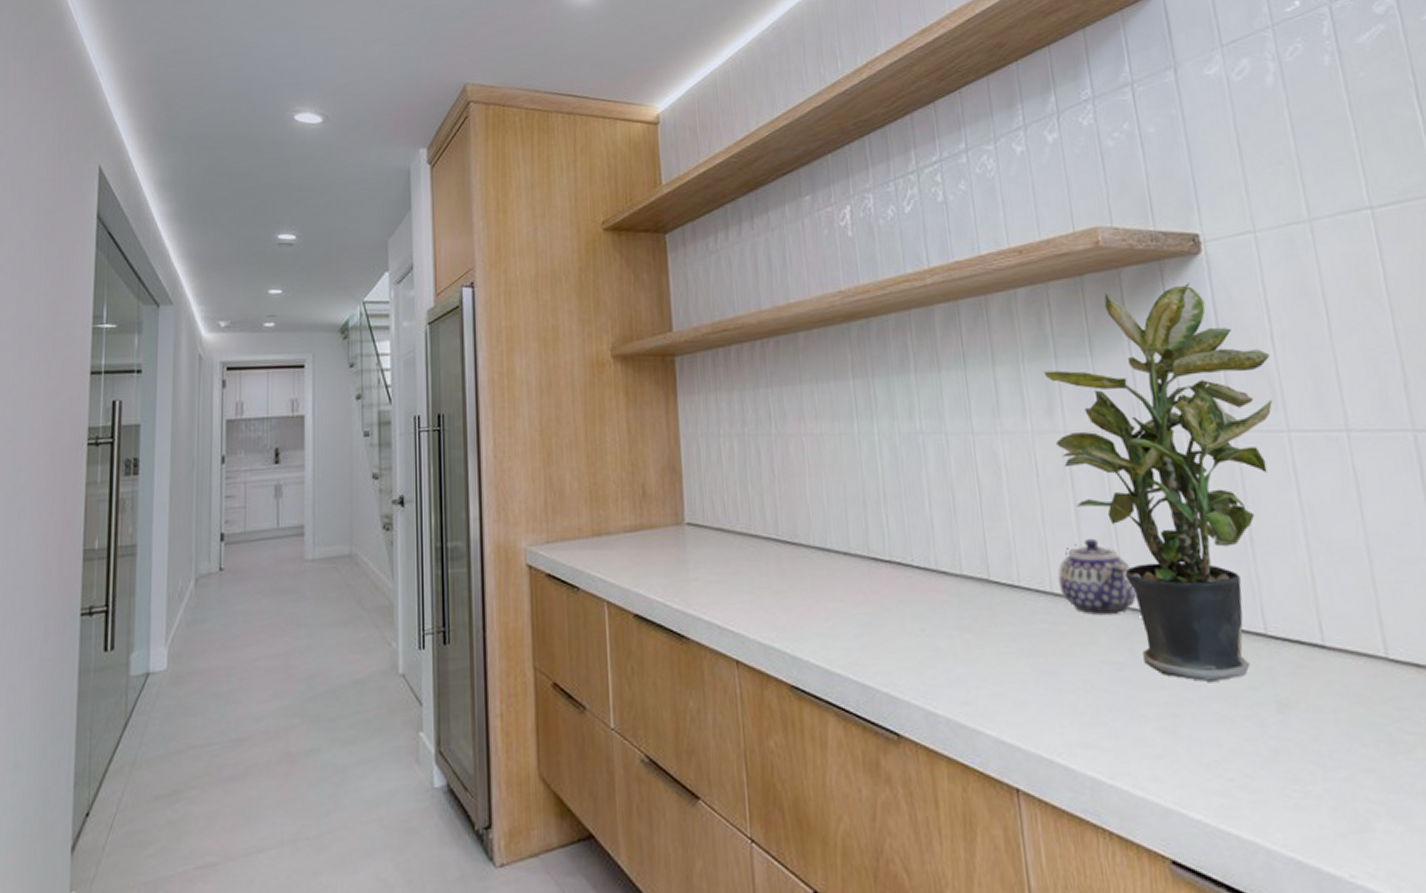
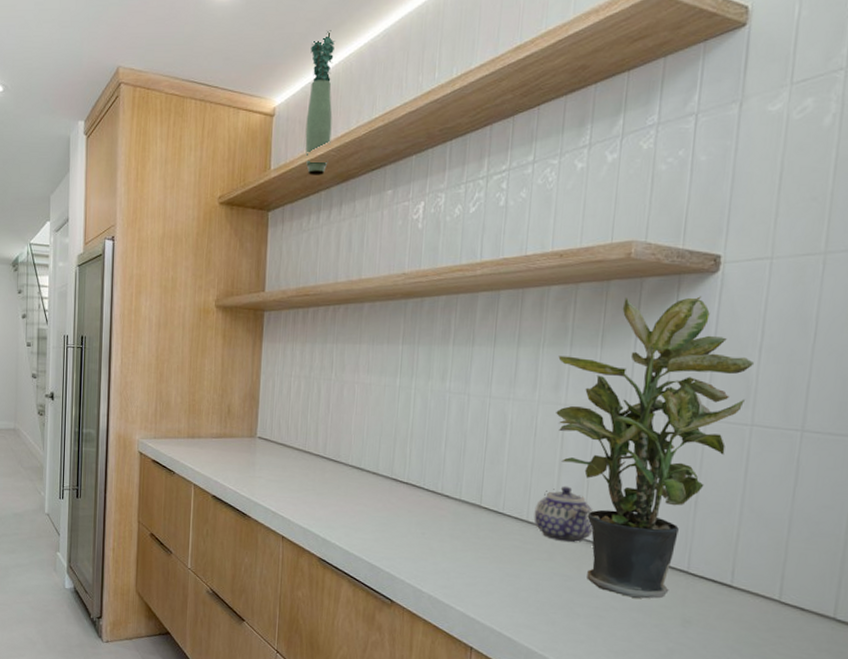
vase: none [692,27,730,187] -> present [305,30,336,175]

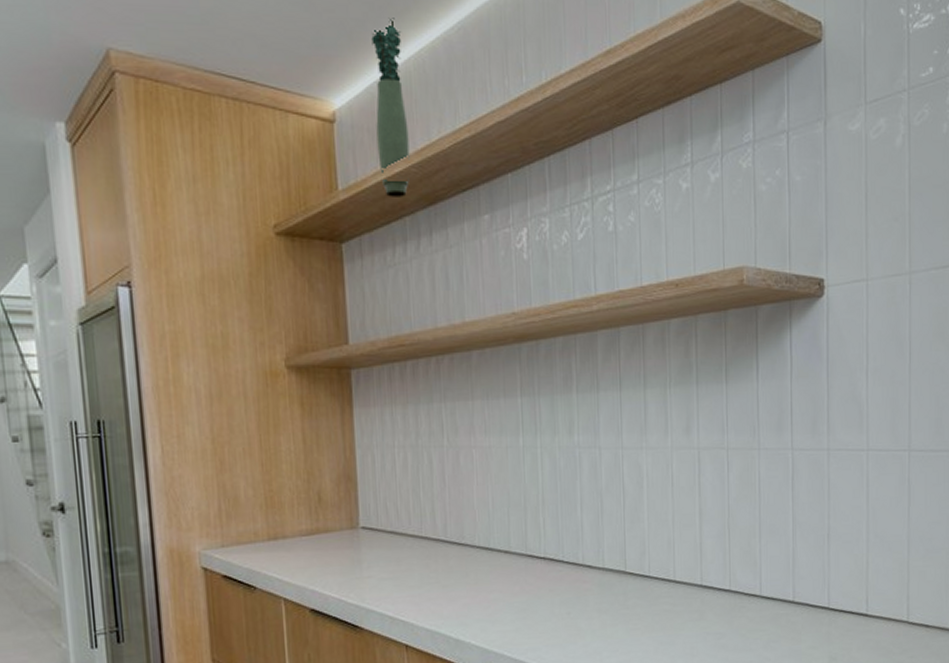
teapot: present [533,485,594,543] -> none [680,536,739,598]
potted plant: present [556,296,755,599] -> none [686,322,864,645]

